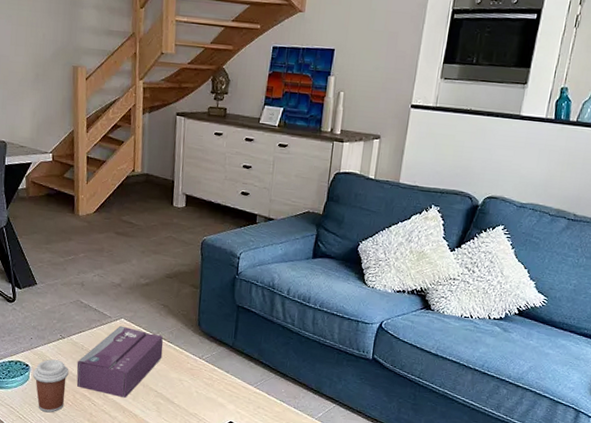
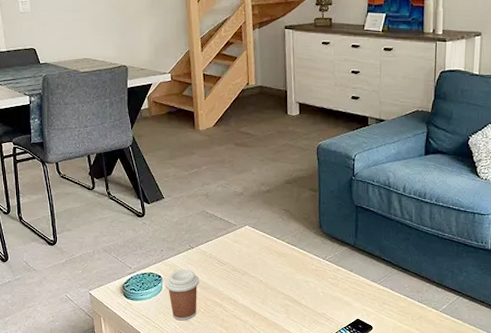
tissue box: present [76,325,163,398] -> none [206,232,288,302]

